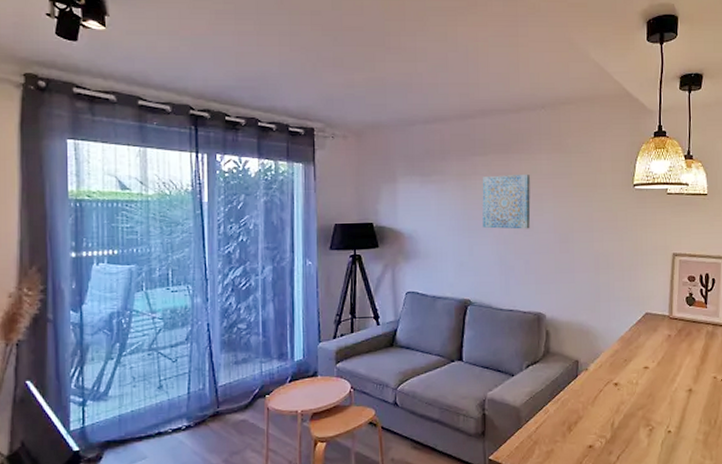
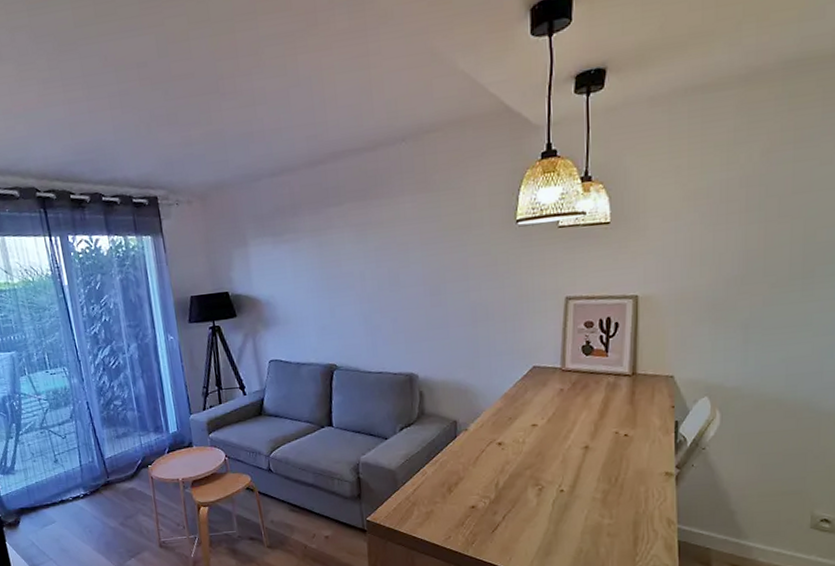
wall art: present [482,175,531,229] -> none [339,222,396,287]

